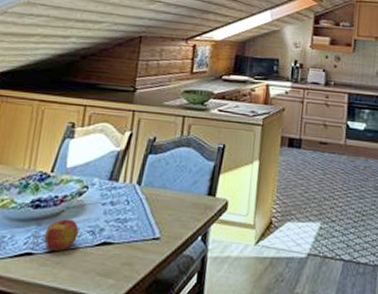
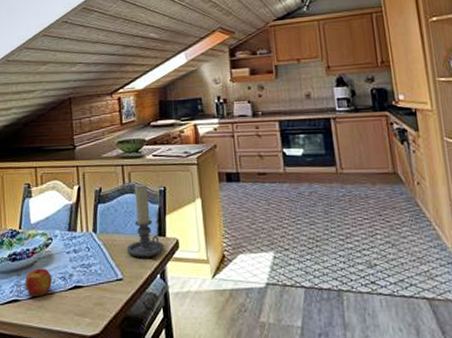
candle holder: none [170,138,212,218] -> present [126,183,164,258]

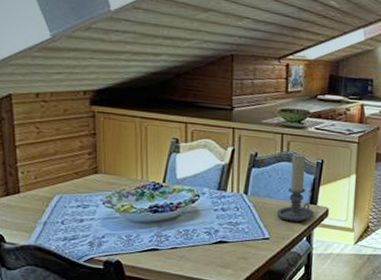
apple: present [24,268,52,296] -> none [166,222,196,247]

